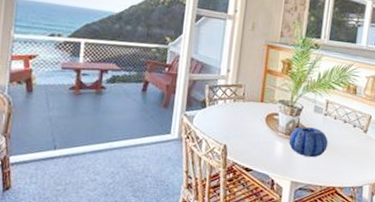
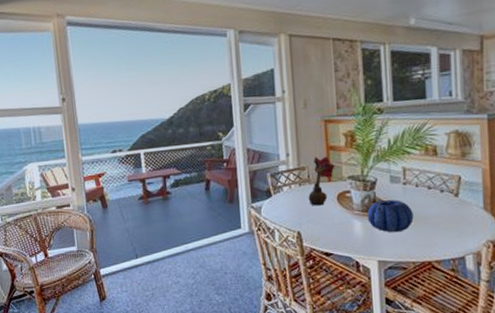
flower: none [239,77,270,123] -> present [308,156,335,206]

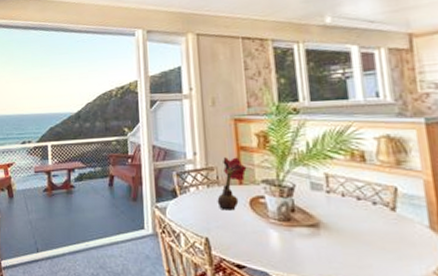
decorative bowl: present [367,200,414,233] -> none [284,210,342,248]

